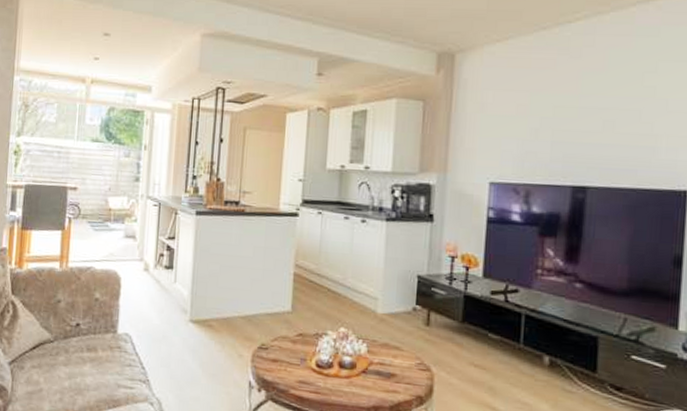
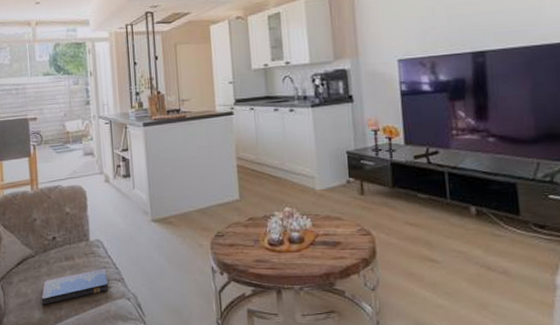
hardcover book: none [53,366,131,399] -> present [41,268,108,306]

